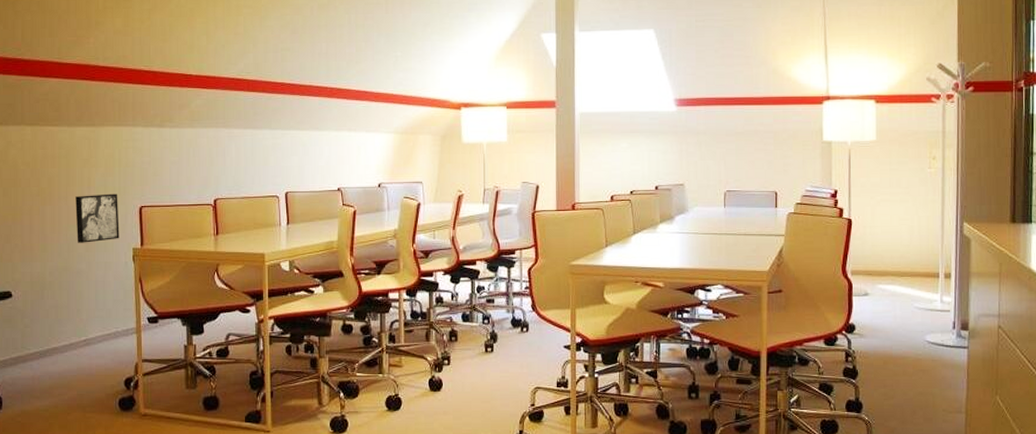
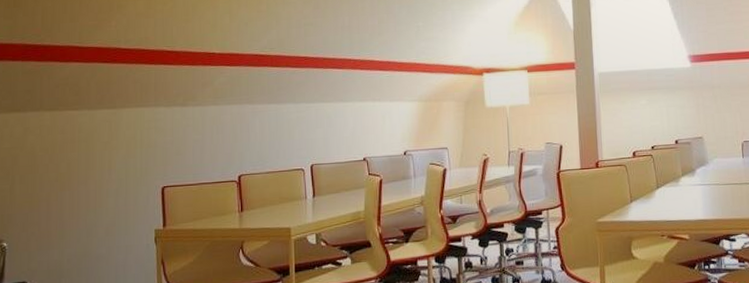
wall art: present [75,193,120,243] -> none [95,175,141,228]

